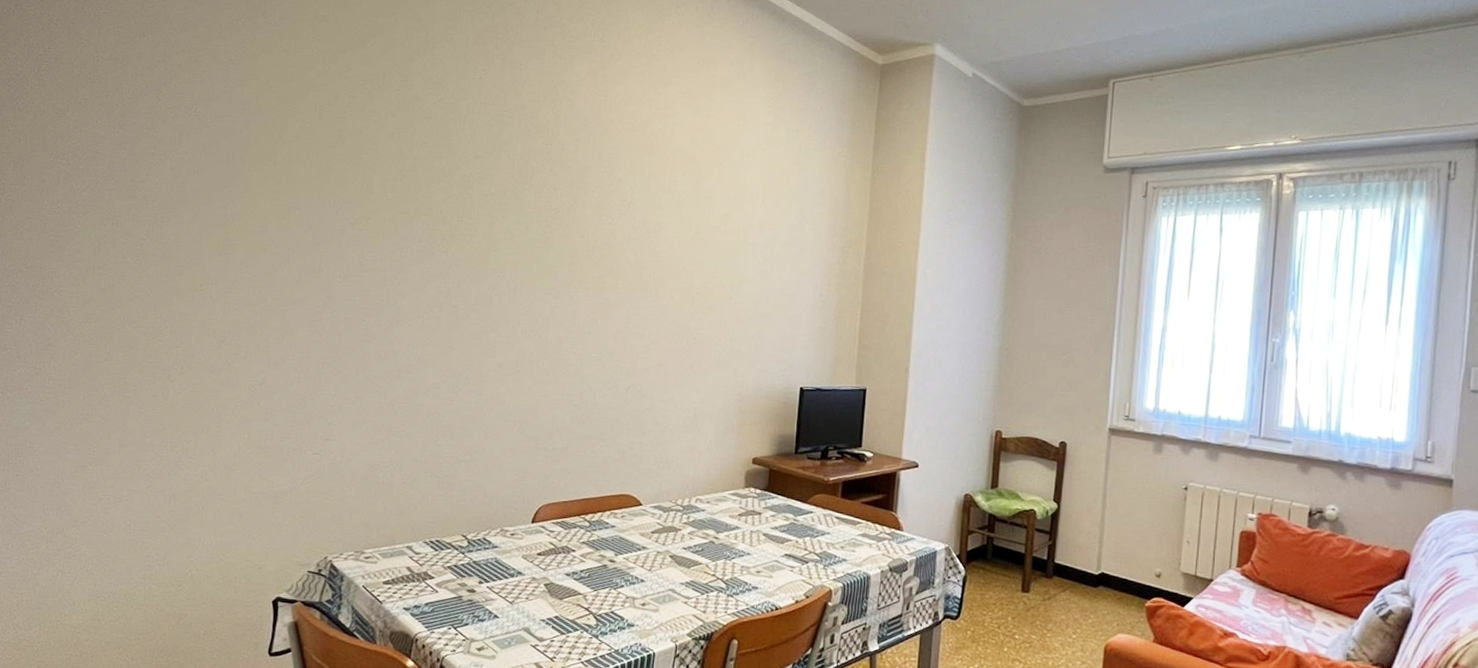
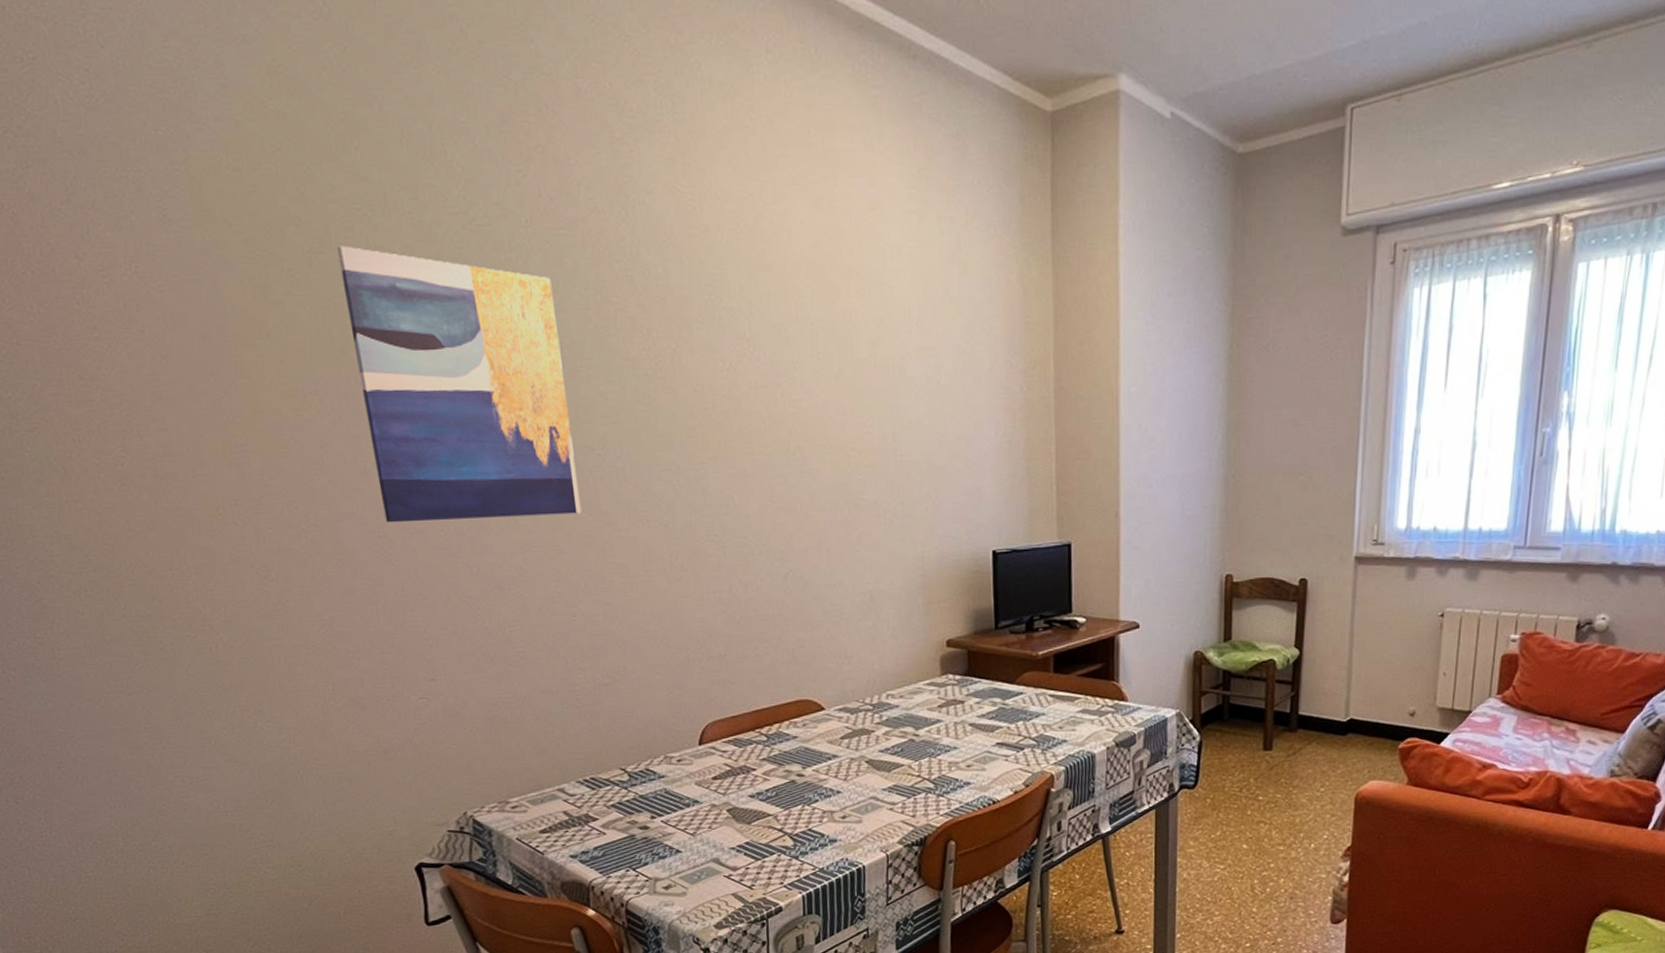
wall art: none [324,107,490,320] -> present [337,245,582,523]

